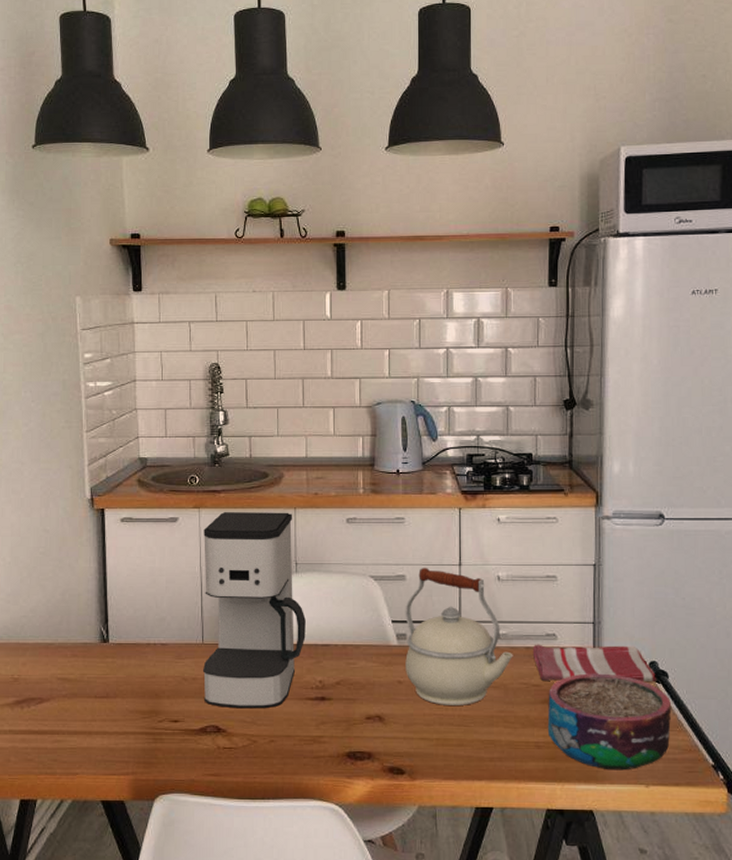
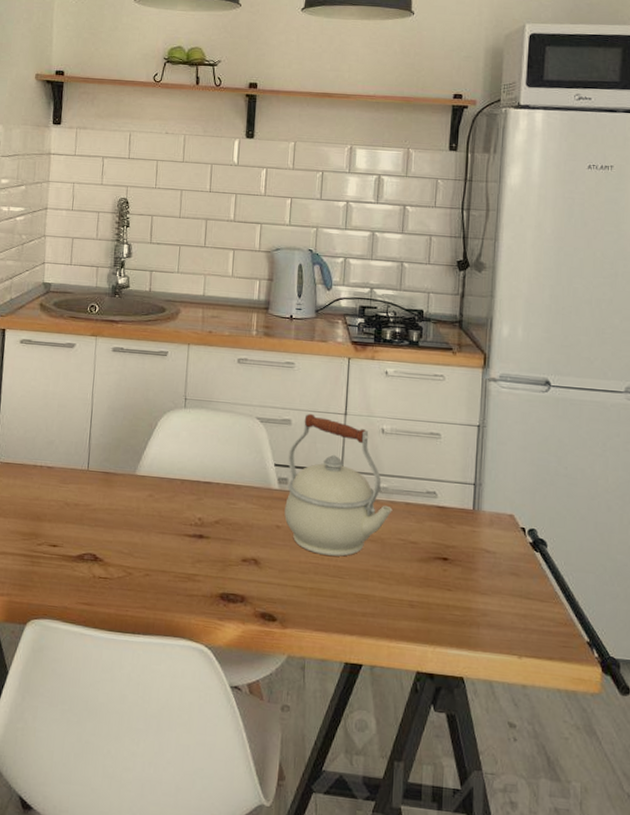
coffee maker: present [203,512,306,709] -> none [84,342,190,542]
dish towel: present [532,644,657,681] -> none [412,500,536,550]
bowl: present [547,673,671,771] -> none [422,535,548,639]

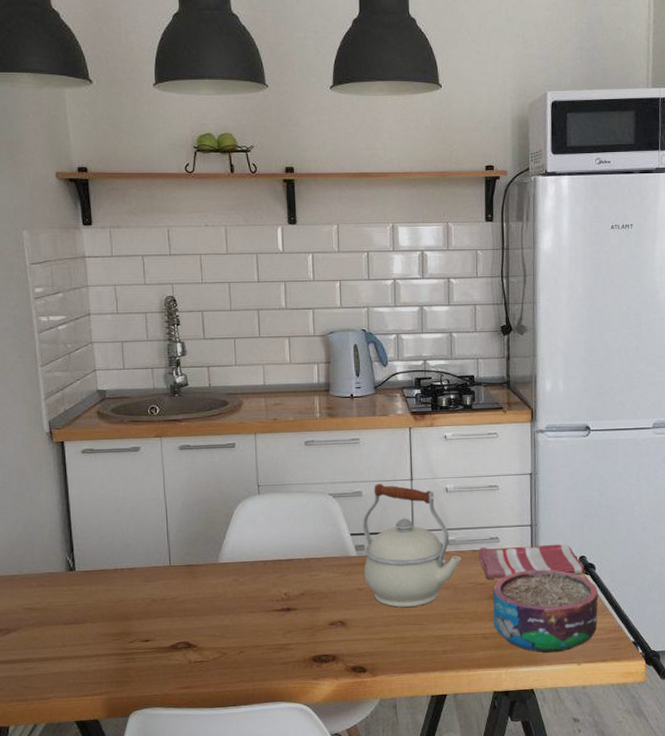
dish towel: none [412,500,536,550] -> present [478,544,586,579]
bowl: none [422,535,548,639] -> present [492,569,598,654]

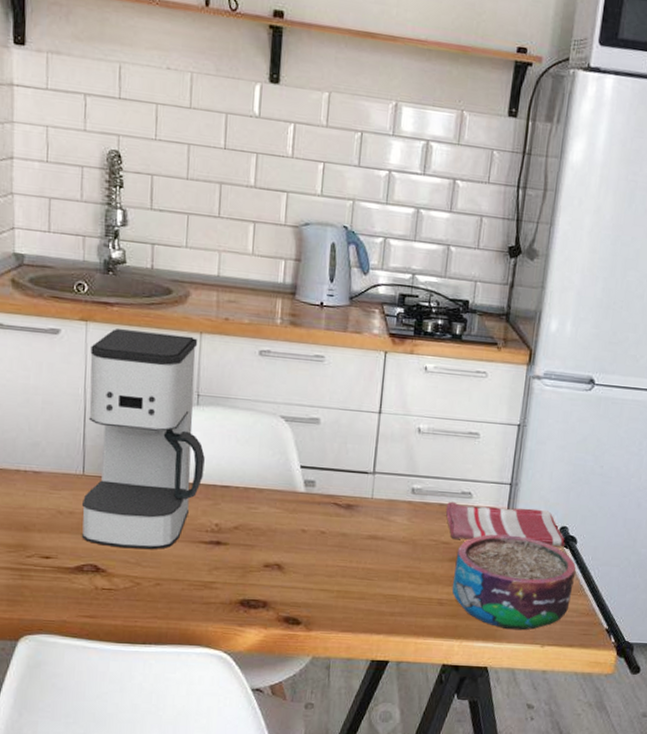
coffee maker: none [166,438,270,625] -> present [82,329,205,550]
kettle: present [362,483,461,608] -> none [311,411,426,559]

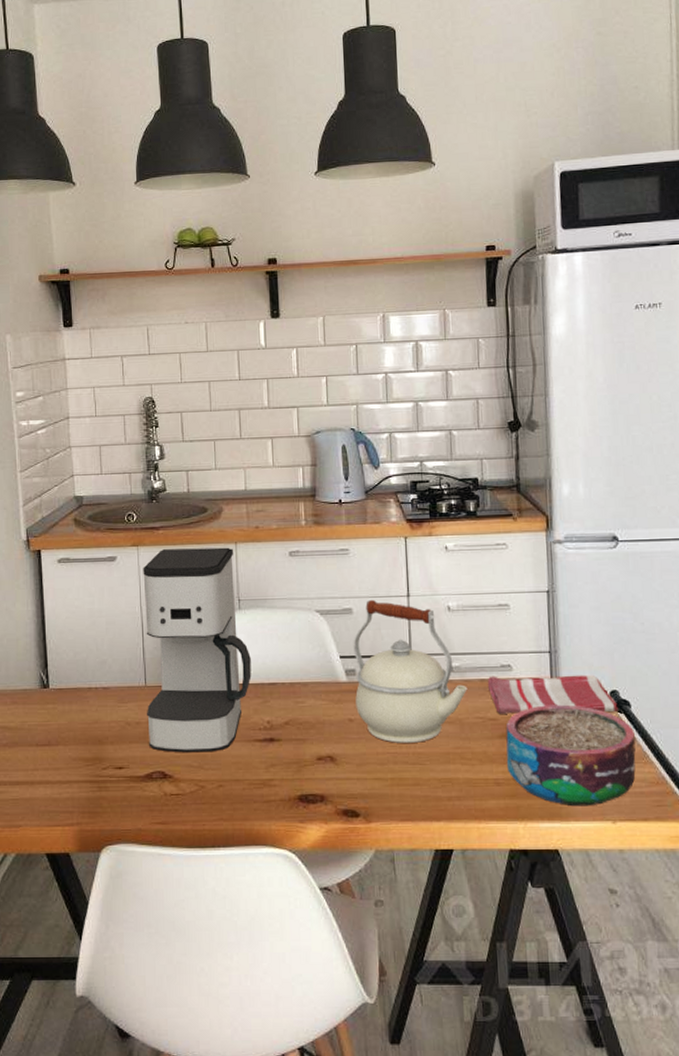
kettle: none [311,411,426,559] -> present [353,599,468,743]

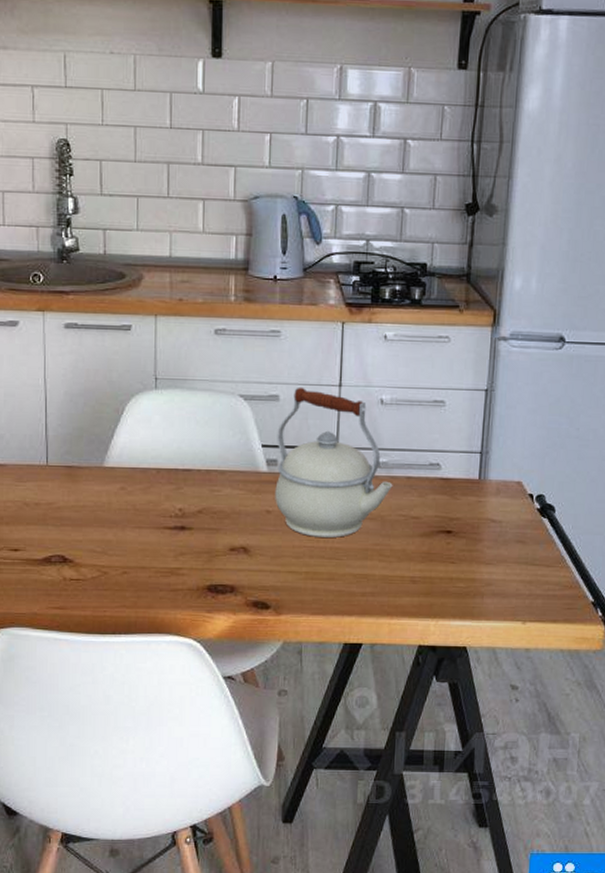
coffee maker: present [143,547,252,753] -> none [48,317,165,538]
dish towel: present [487,675,619,714] -> none [413,474,543,516]
bowl: present [505,704,636,807] -> none [424,506,555,607]

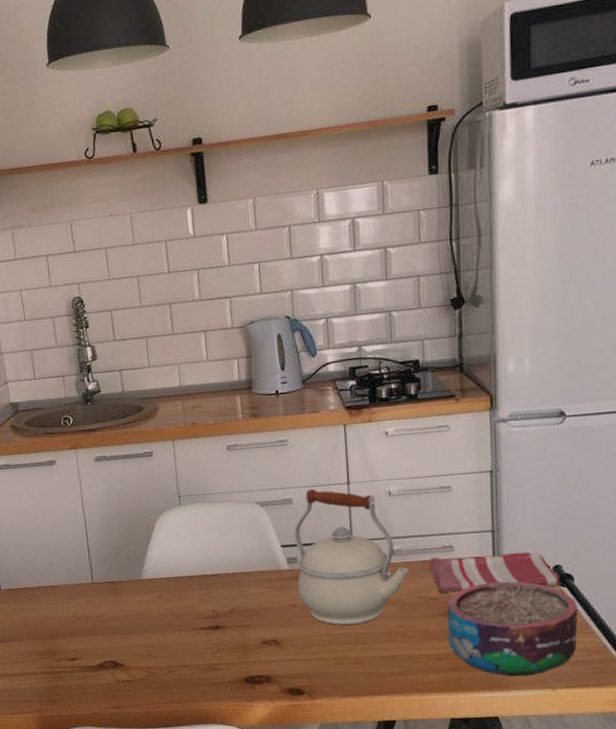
dish towel: none [413,474,543,516] -> present [428,551,562,593]
bowl: none [424,506,555,607] -> present [447,581,578,677]

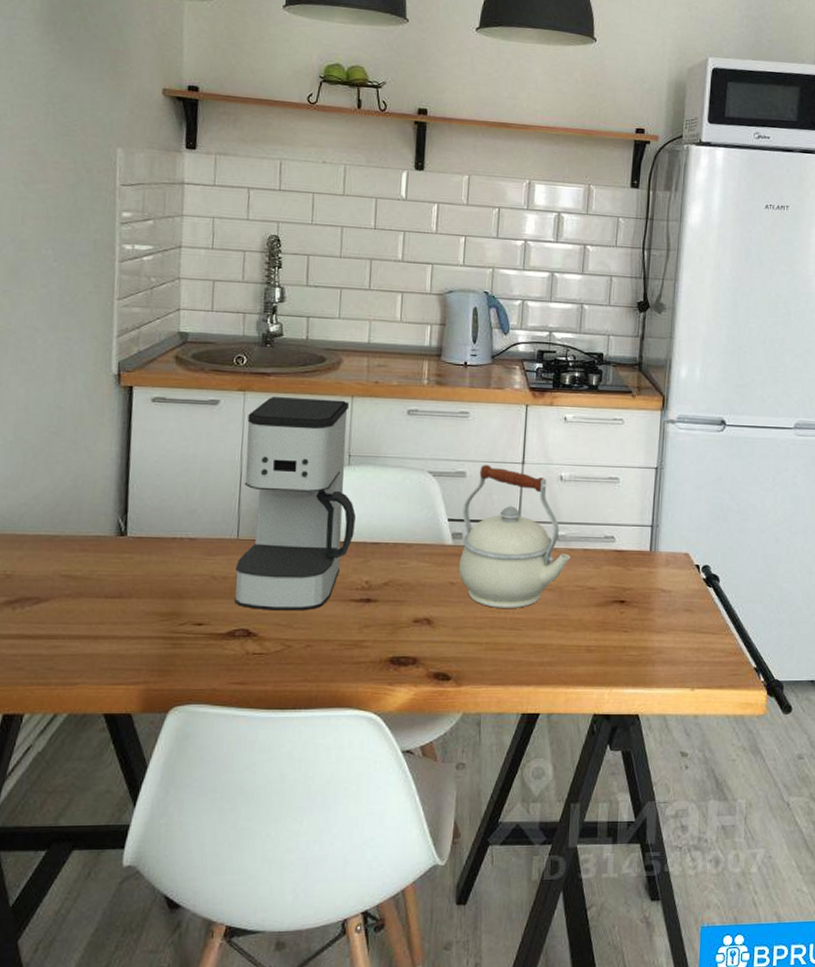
coffee maker: none [82,445,195,643] -> present [235,397,356,611]
dish towel: present [428,551,562,593] -> none [590,546,709,585]
bowl: present [447,581,578,677] -> none [599,576,720,674]

